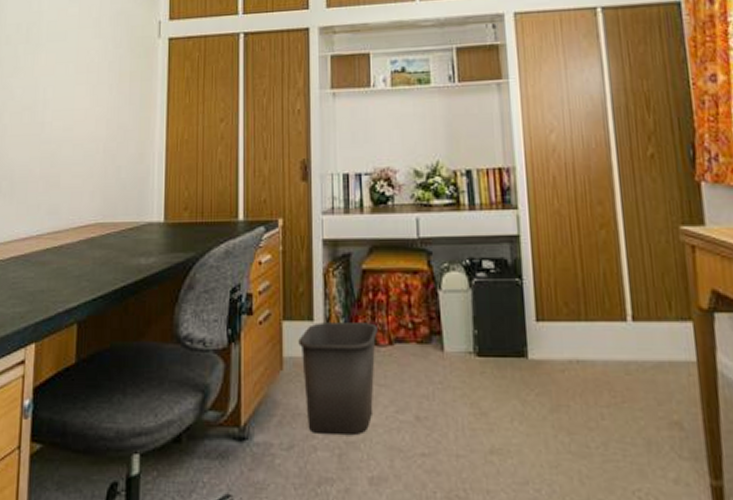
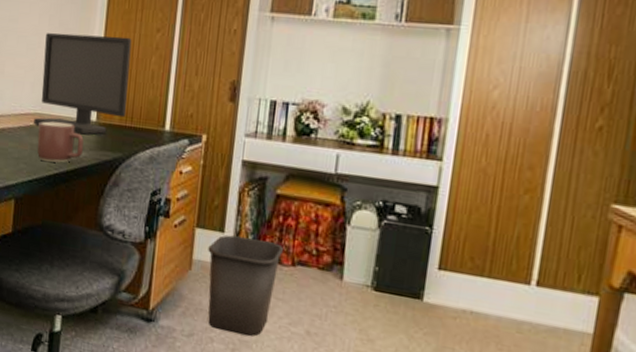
computer monitor: none [95,131,196,239] -> present [34,33,132,135]
mug: none [100,228,152,275] -> present [37,121,84,164]

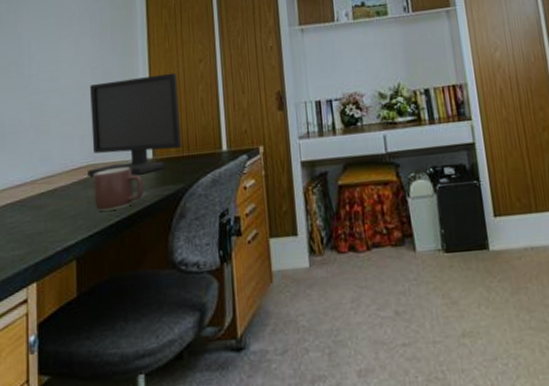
waste bin: present [208,235,283,336] -> none [285,232,357,337]

